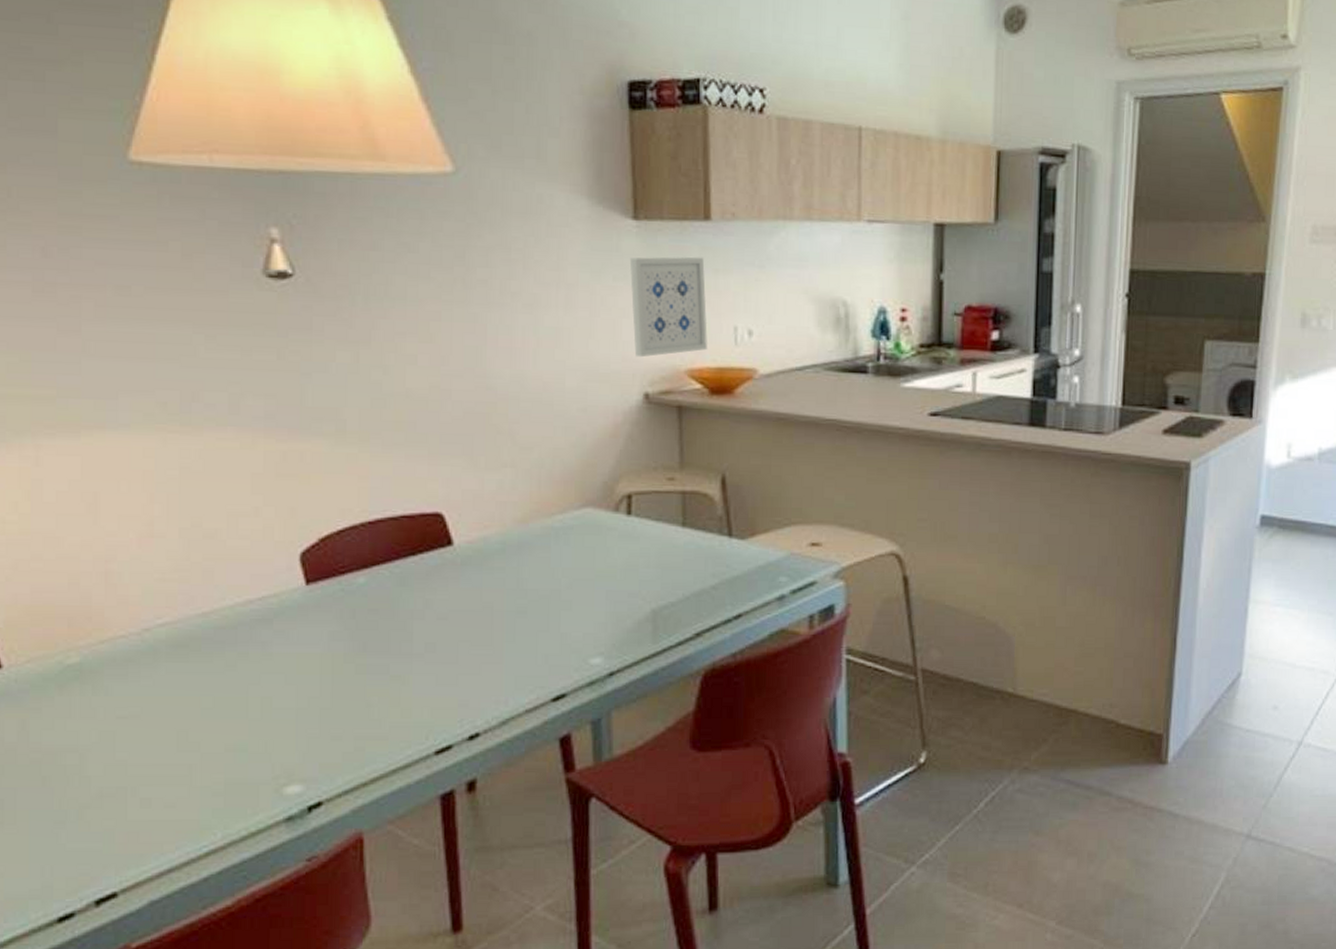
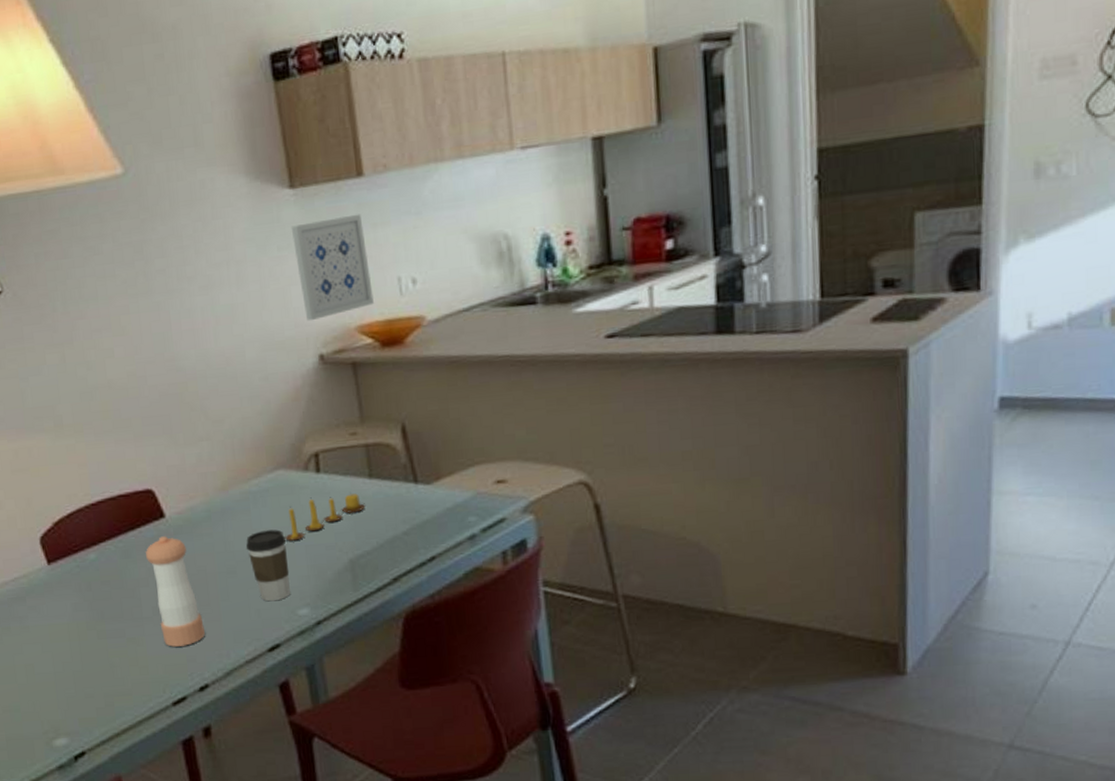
pepper shaker: none [424,566,483,689] -> present [145,536,205,647]
coffee cup: none [540,570,586,647] -> present [245,529,290,602]
candle: none [585,540,675,584] -> present [285,493,365,541]

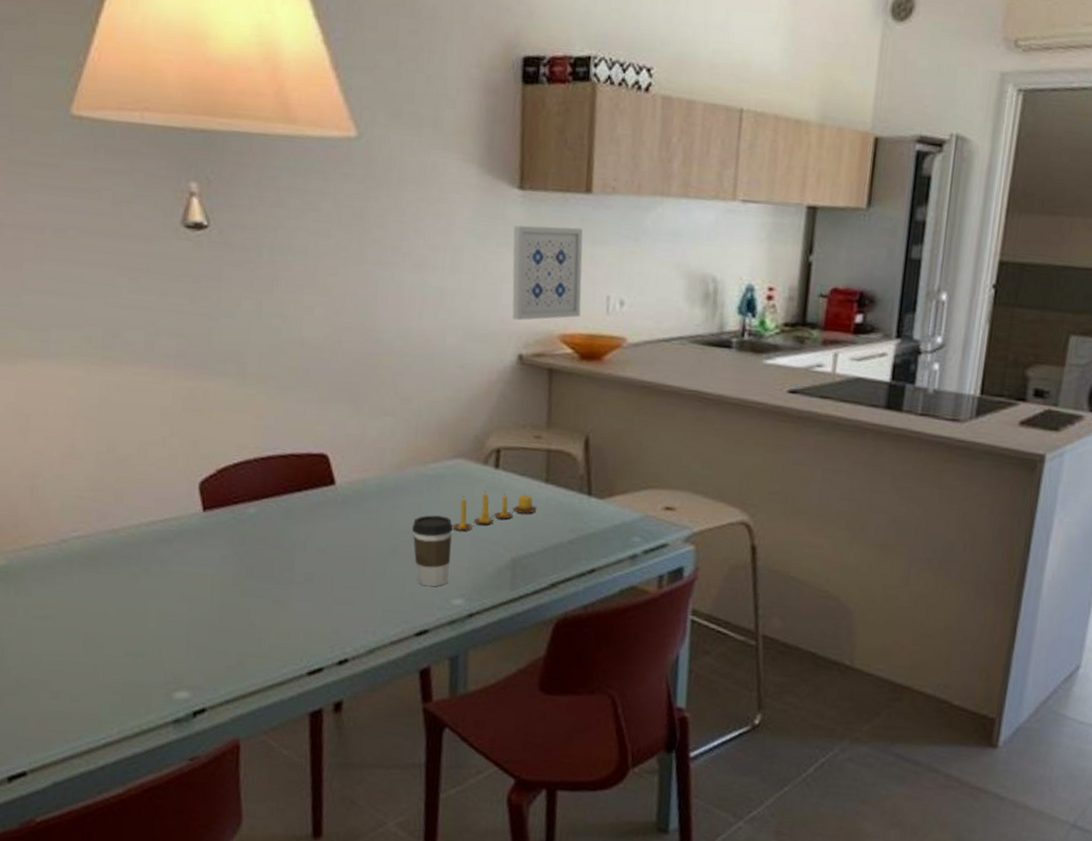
pepper shaker: present [145,536,205,647] -> none [307,503,355,617]

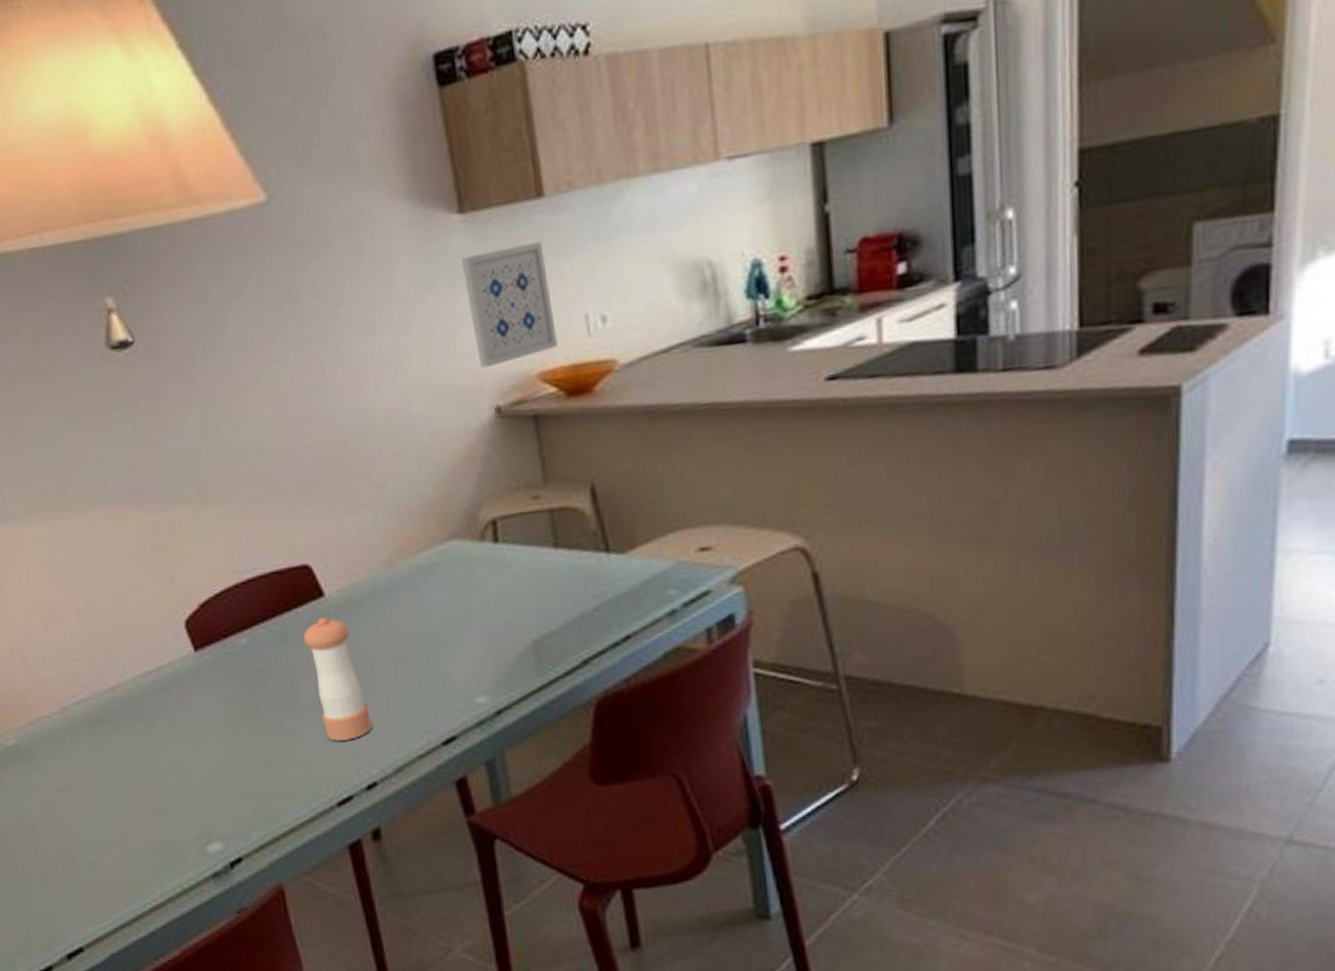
pepper shaker: none [307,503,355,617] -> present [303,617,372,741]
coffee cup: present [411,515,454,587] -> none [415,607,467,689]
candle: present [452,491,537,531] -> none [460,565,550,621]

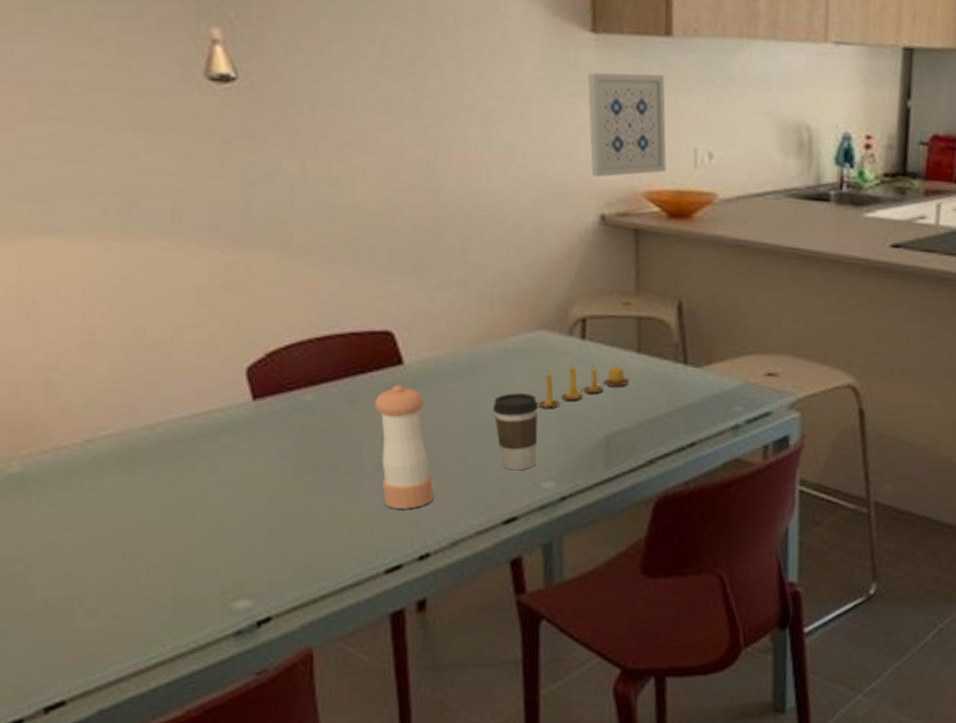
coffee cup: none [415,607,467,689] -> present [492,393,539,471]
candle: none [460,565,550,621] -> present [538,364,629,408]

